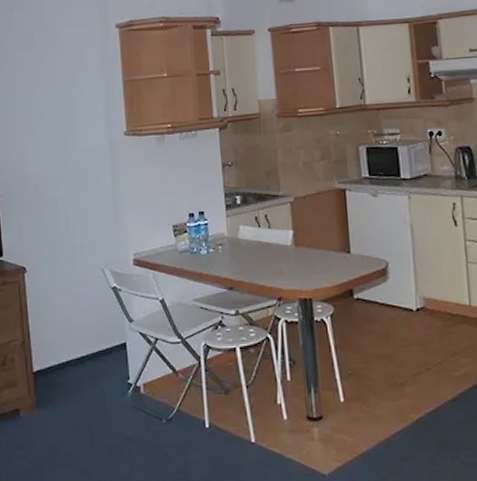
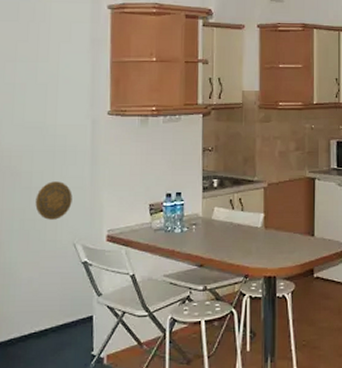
decorative plate: none [62,206,97,245] -> present [35,181,73,220]

